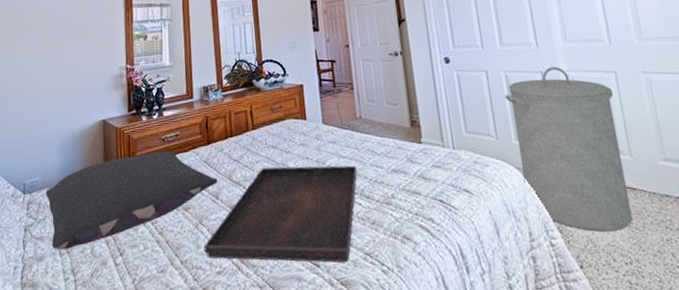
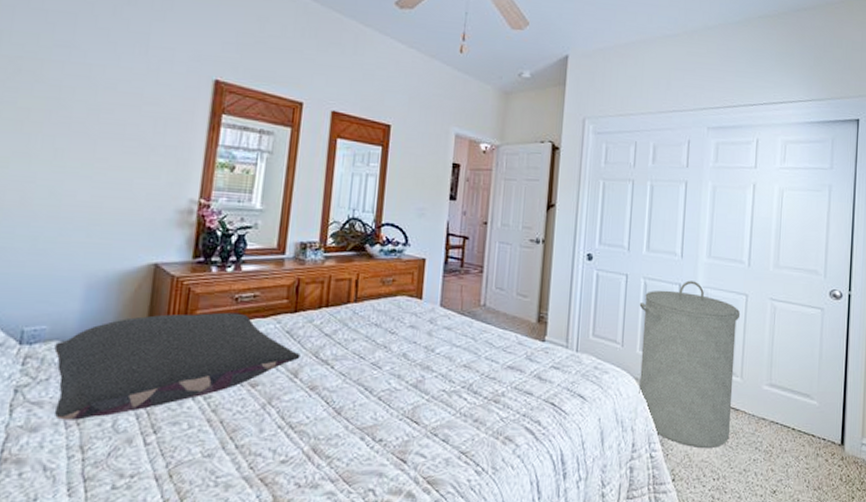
serving tray: present [204,165,357,263] -> none [268,347,470,461]

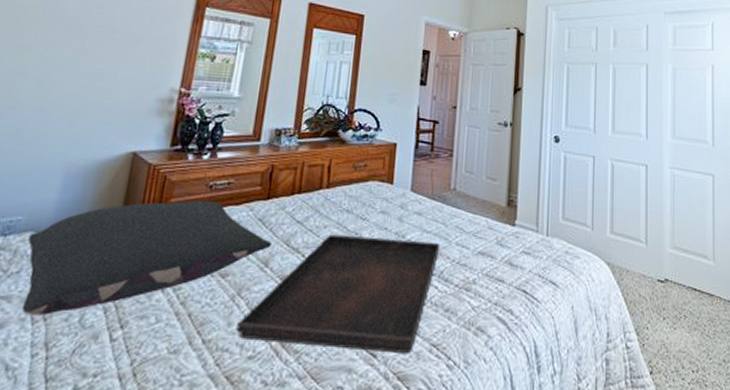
serving tray: none [268,347,470,461] -> present [236,234,441,355]
laundry hamper: present [639,280,741,449] -> none [607,161,708,338]

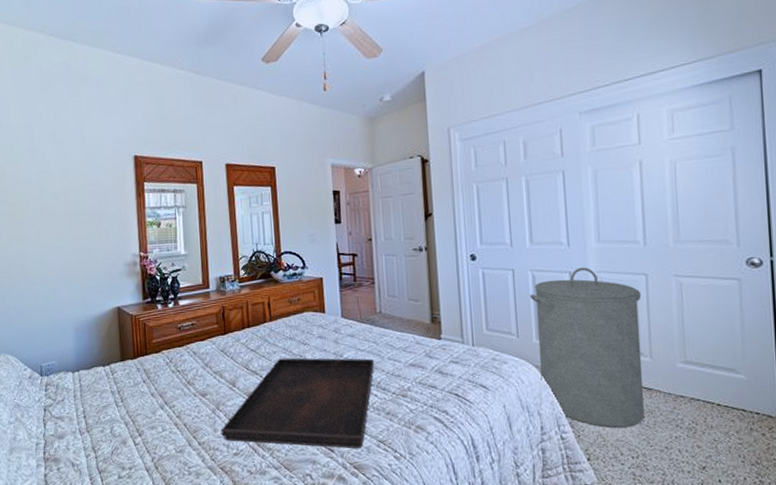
pillow: present [22,200,272,315] -> none [63,339,235,429]
laundry hamper: none [607,161,708,338] -> present [529,267,644,429]

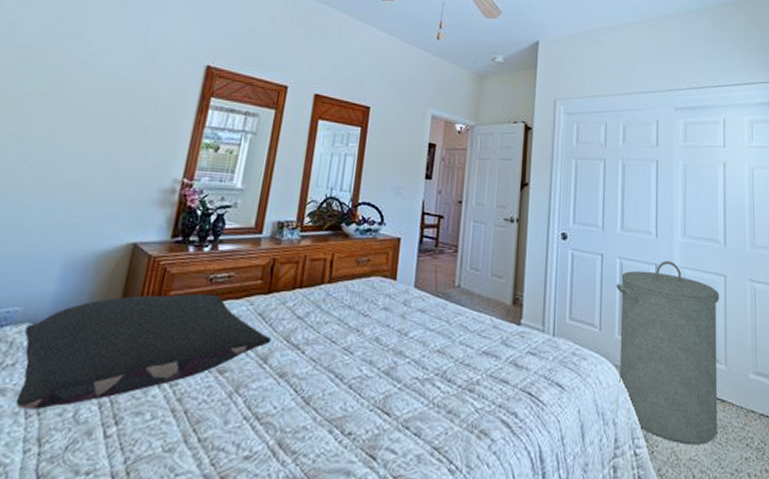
pillow: none [63,339,235,429] -> present [16,293,271,410]
serving tray: present [221,358,375,449] -> none [233,331,444,458]

